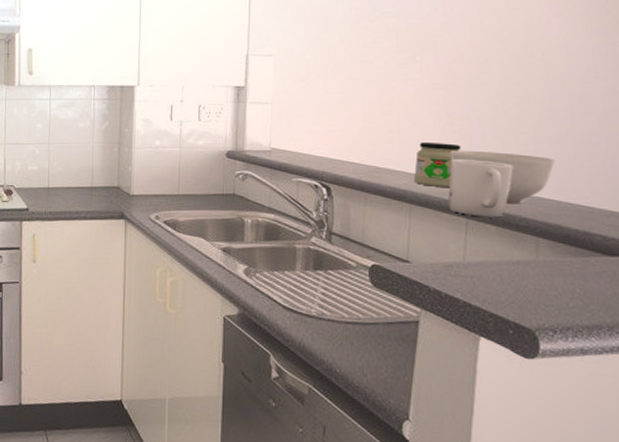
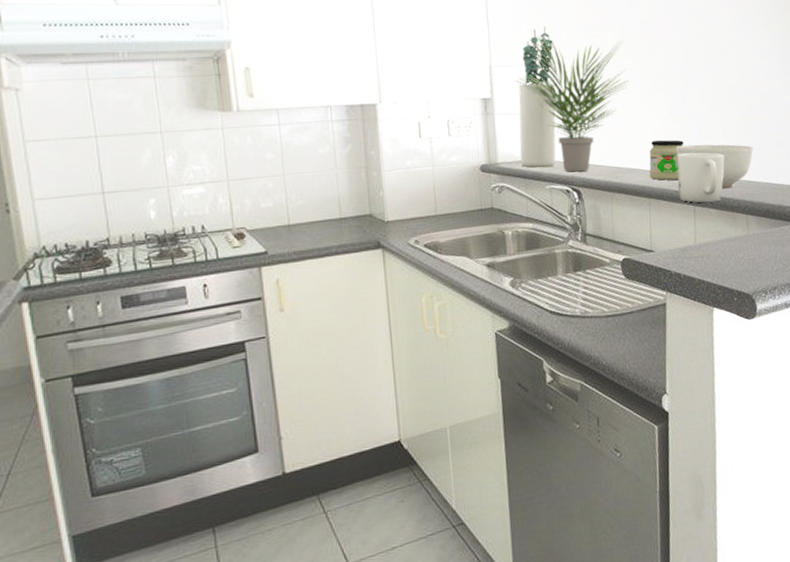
vase: none [268,17,316,159] -> present [518,26,556,168]
potted plant: none [271,26,400,168] -> present [515,36,629,172]

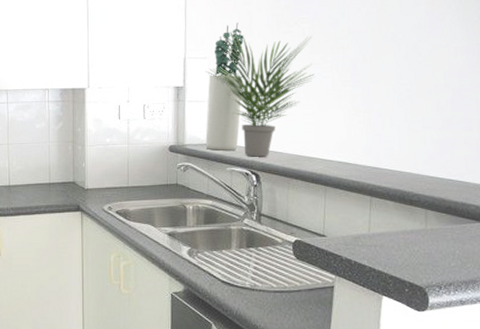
jar: present [649,140,684,181] -> none [327,131,365,171]
bowl: present [676,144,753,188] -> none [356,138,439,181]
mug: present [677,152,725,203] -> none [356,146,407,195]

